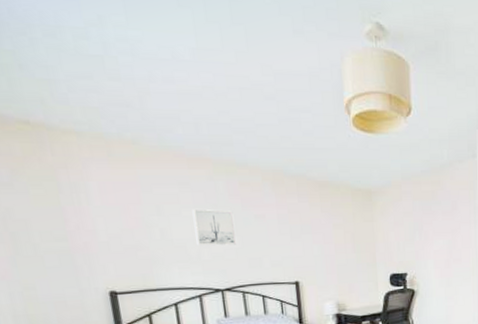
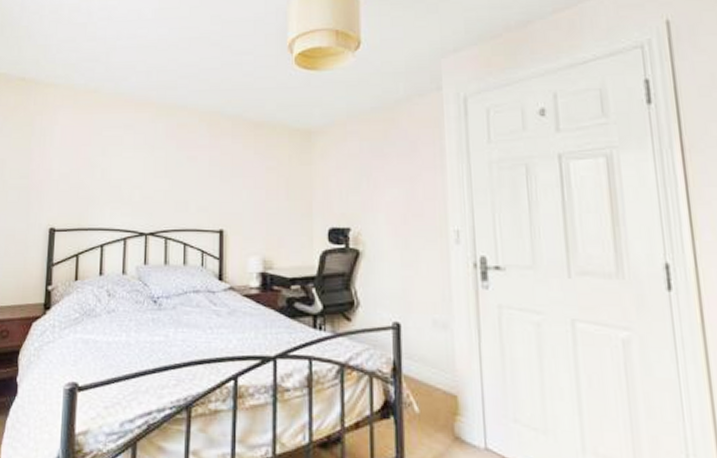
wall art: present [192,208,236,246] -> none [131,150,167,187]

